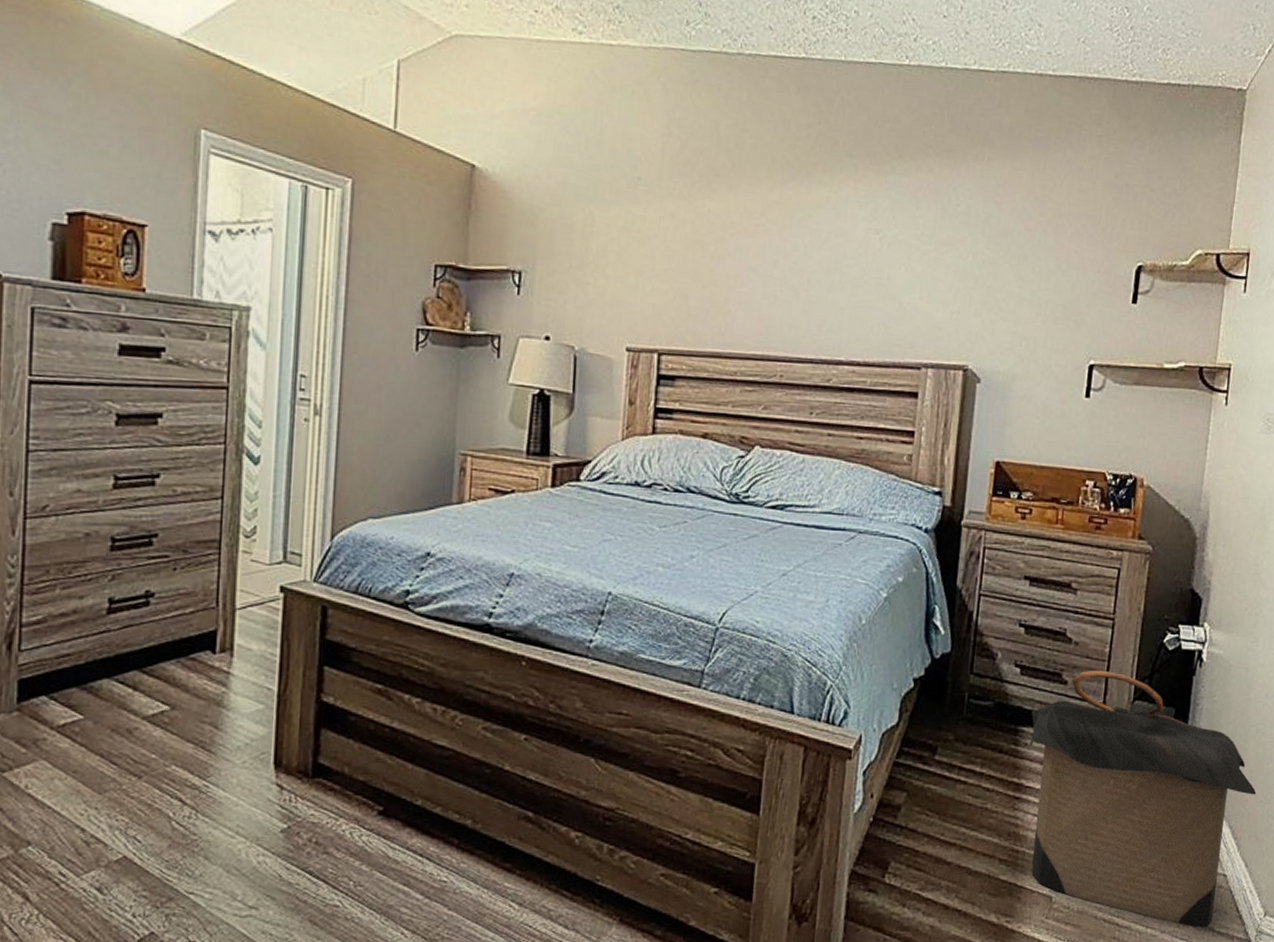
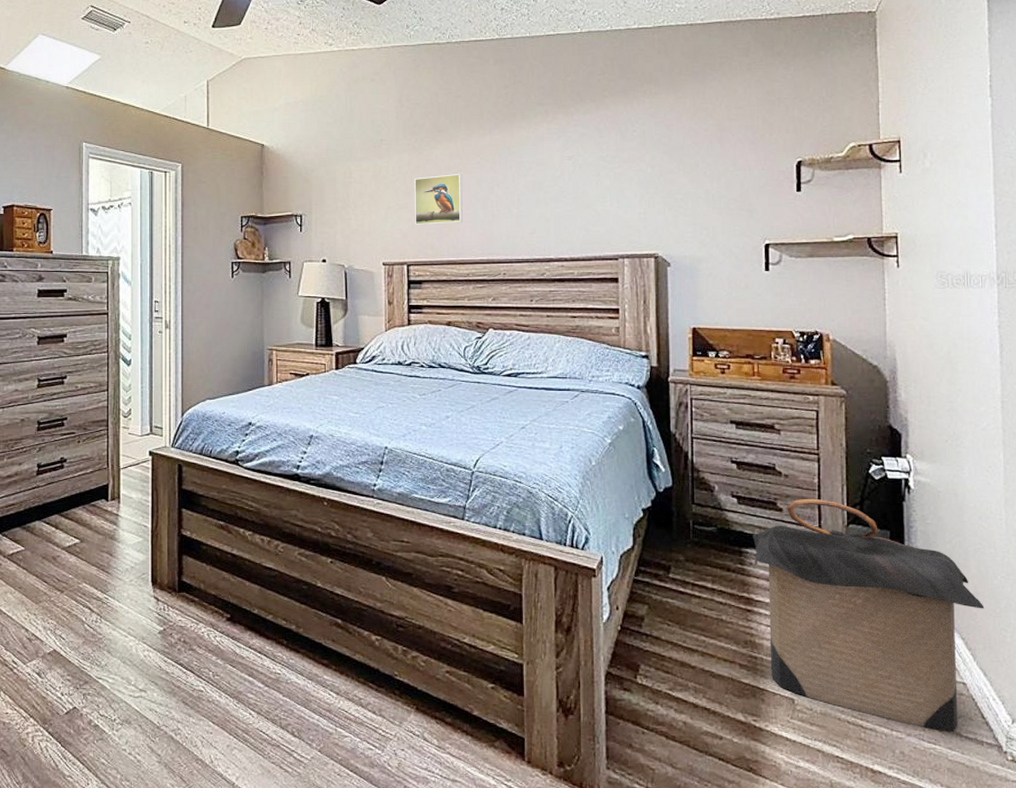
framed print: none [673,236,741,304] -> present [415,174,463,226]

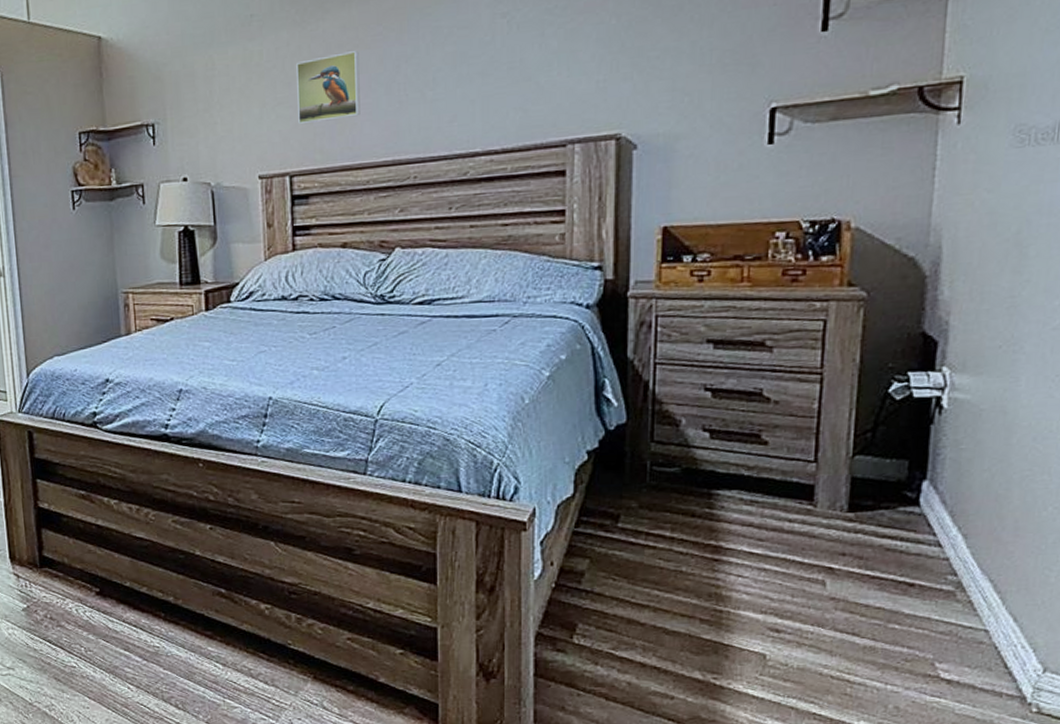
laundry hamper: present [753,498,985,732] -> none [727,427,1025,684]

